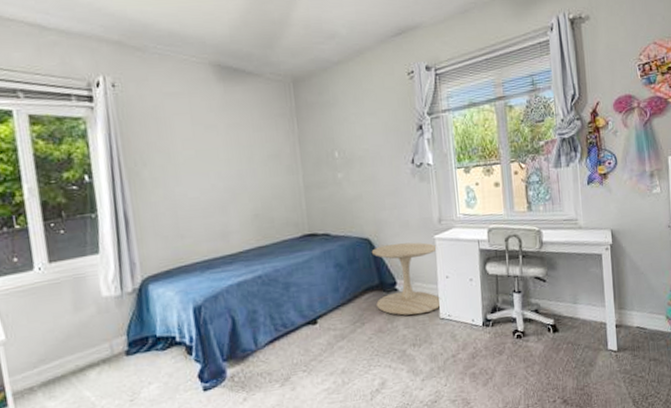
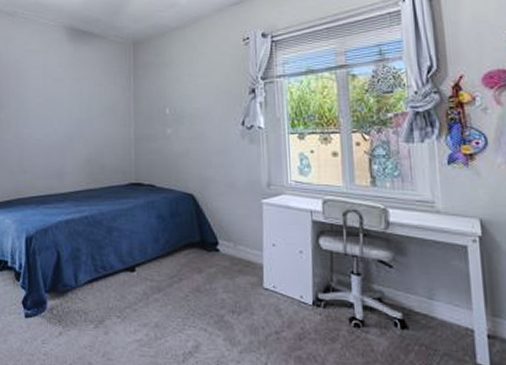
side table: present [371,242,442,316] -> none [194,203,266,280]

